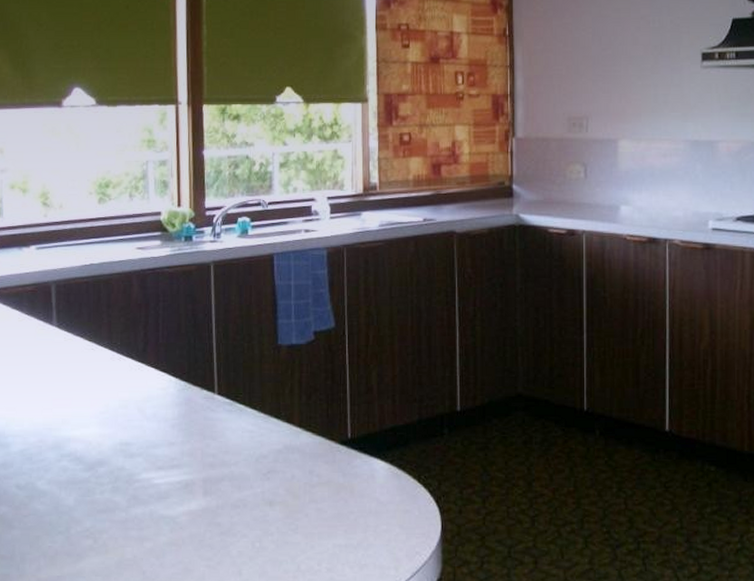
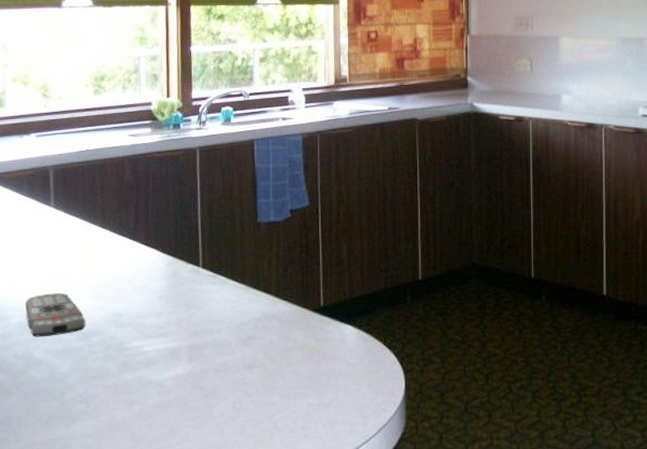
remote control: none [27,419,93,467] -> present [25,293,86,337]

